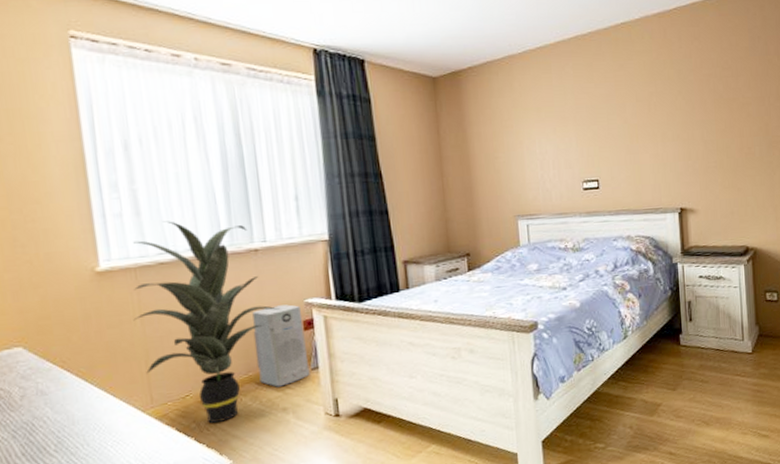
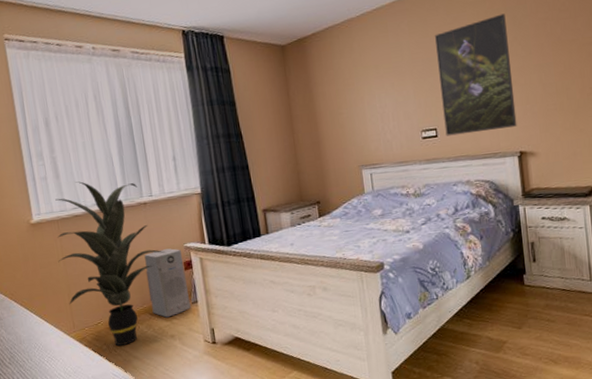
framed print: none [600,66,679,189] -> present [435,13,517,136]

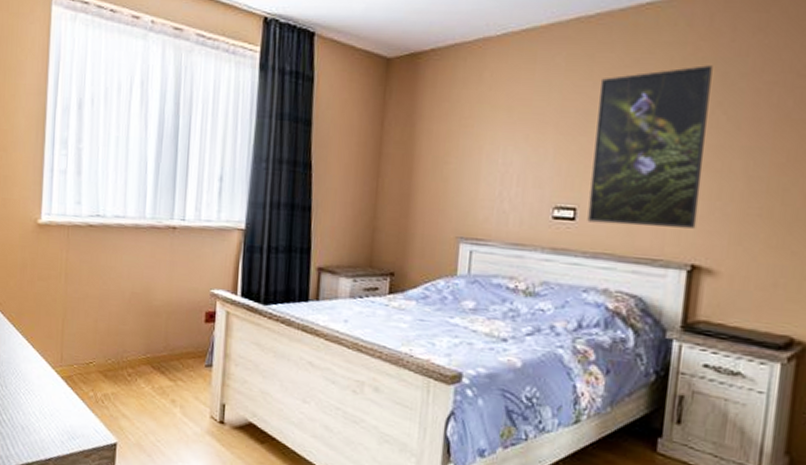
indoor plant: present [55,181,167,347] -> none [59,184,188,398]
air purifier: present [144,248,191,318] -> none [155,290,206,377]

